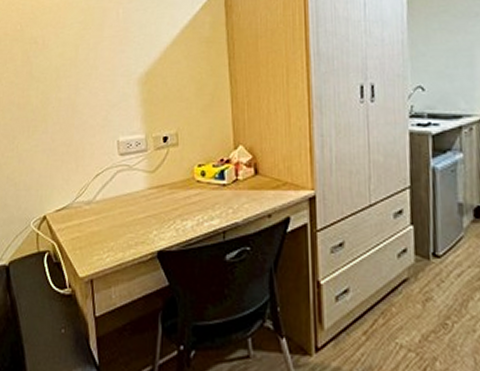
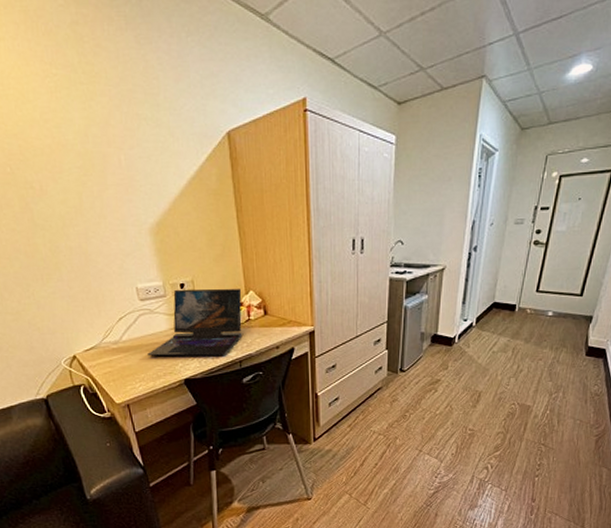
laptop: none [120,142,230,223] -> present [147,288,242,356]

